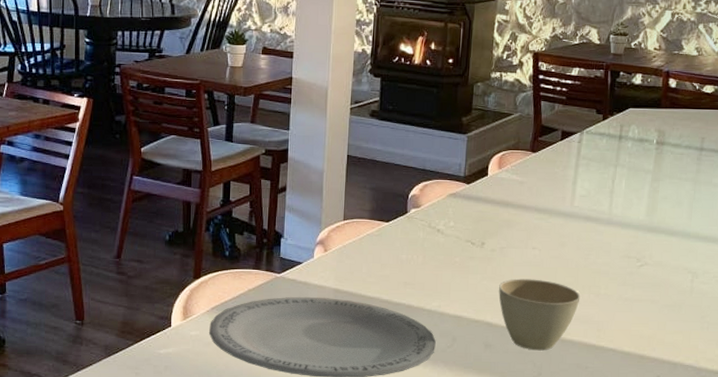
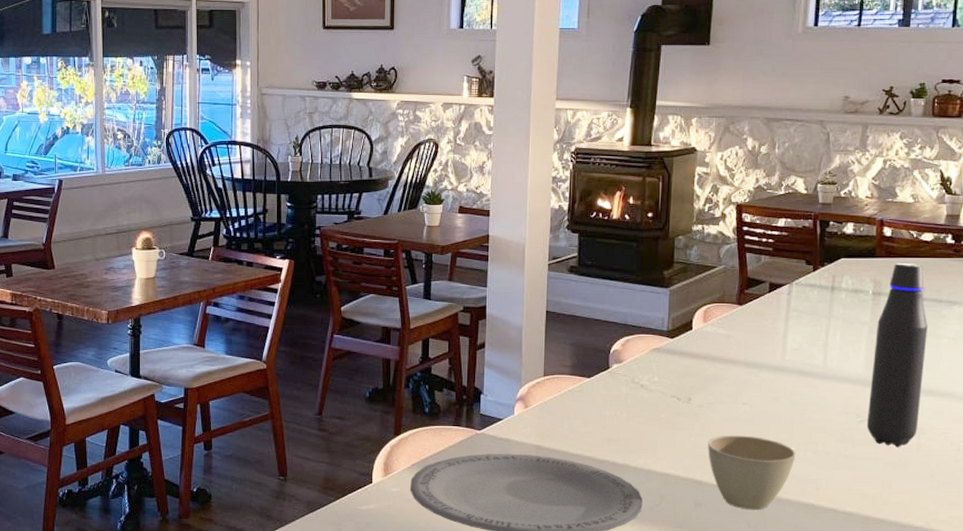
water bottle: none [646,114,705,291] -> present [866,264,928,448]

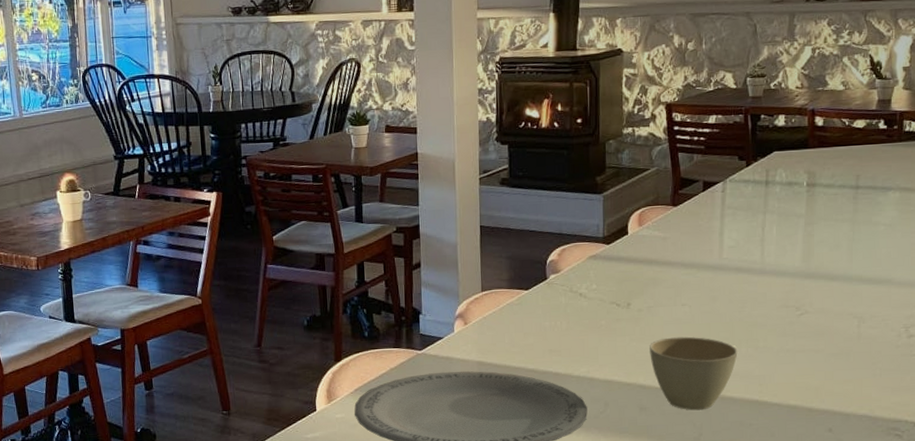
water bottle: present [866,264,928,448] -> none [806,152,864,338]

